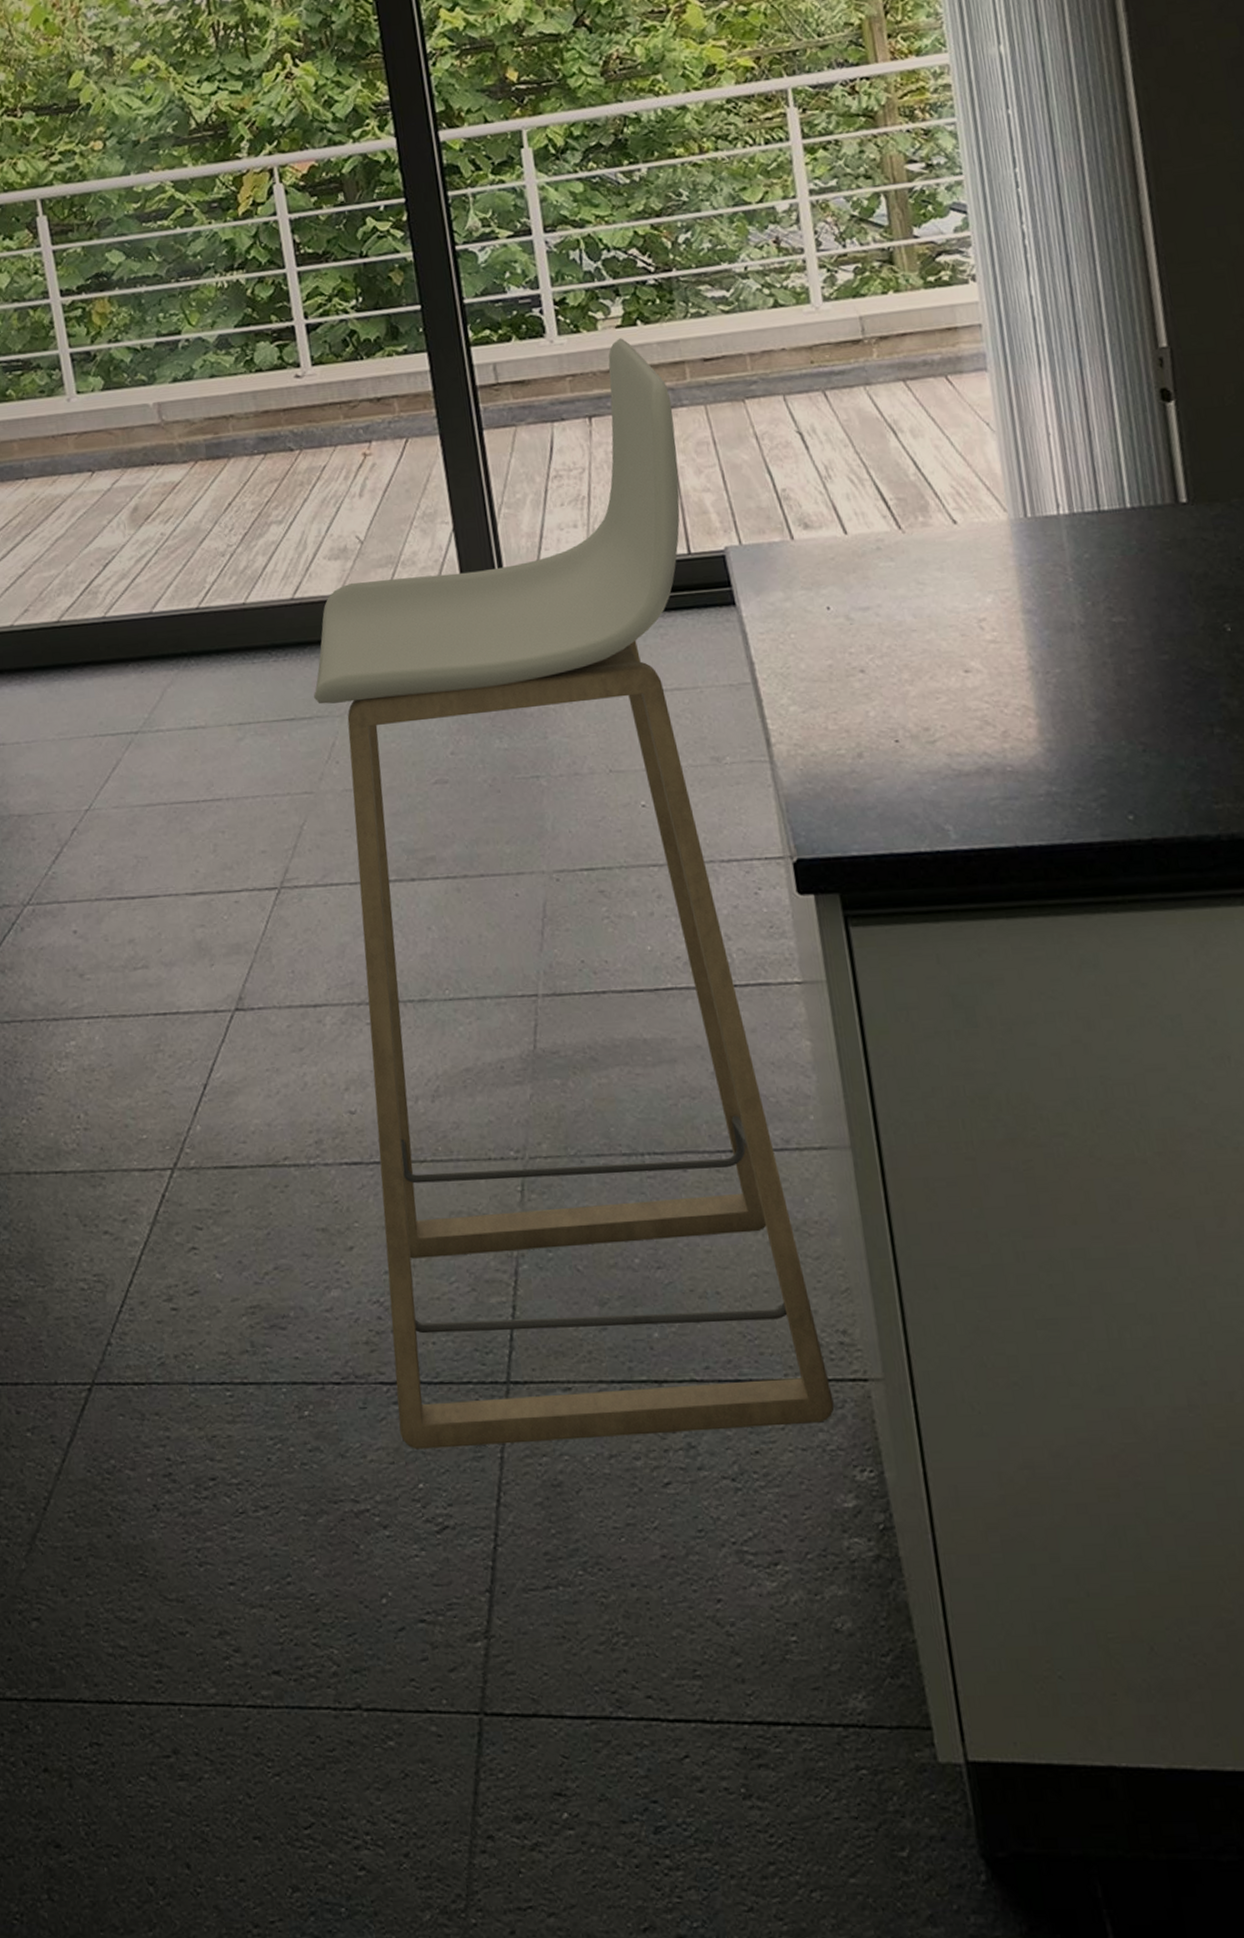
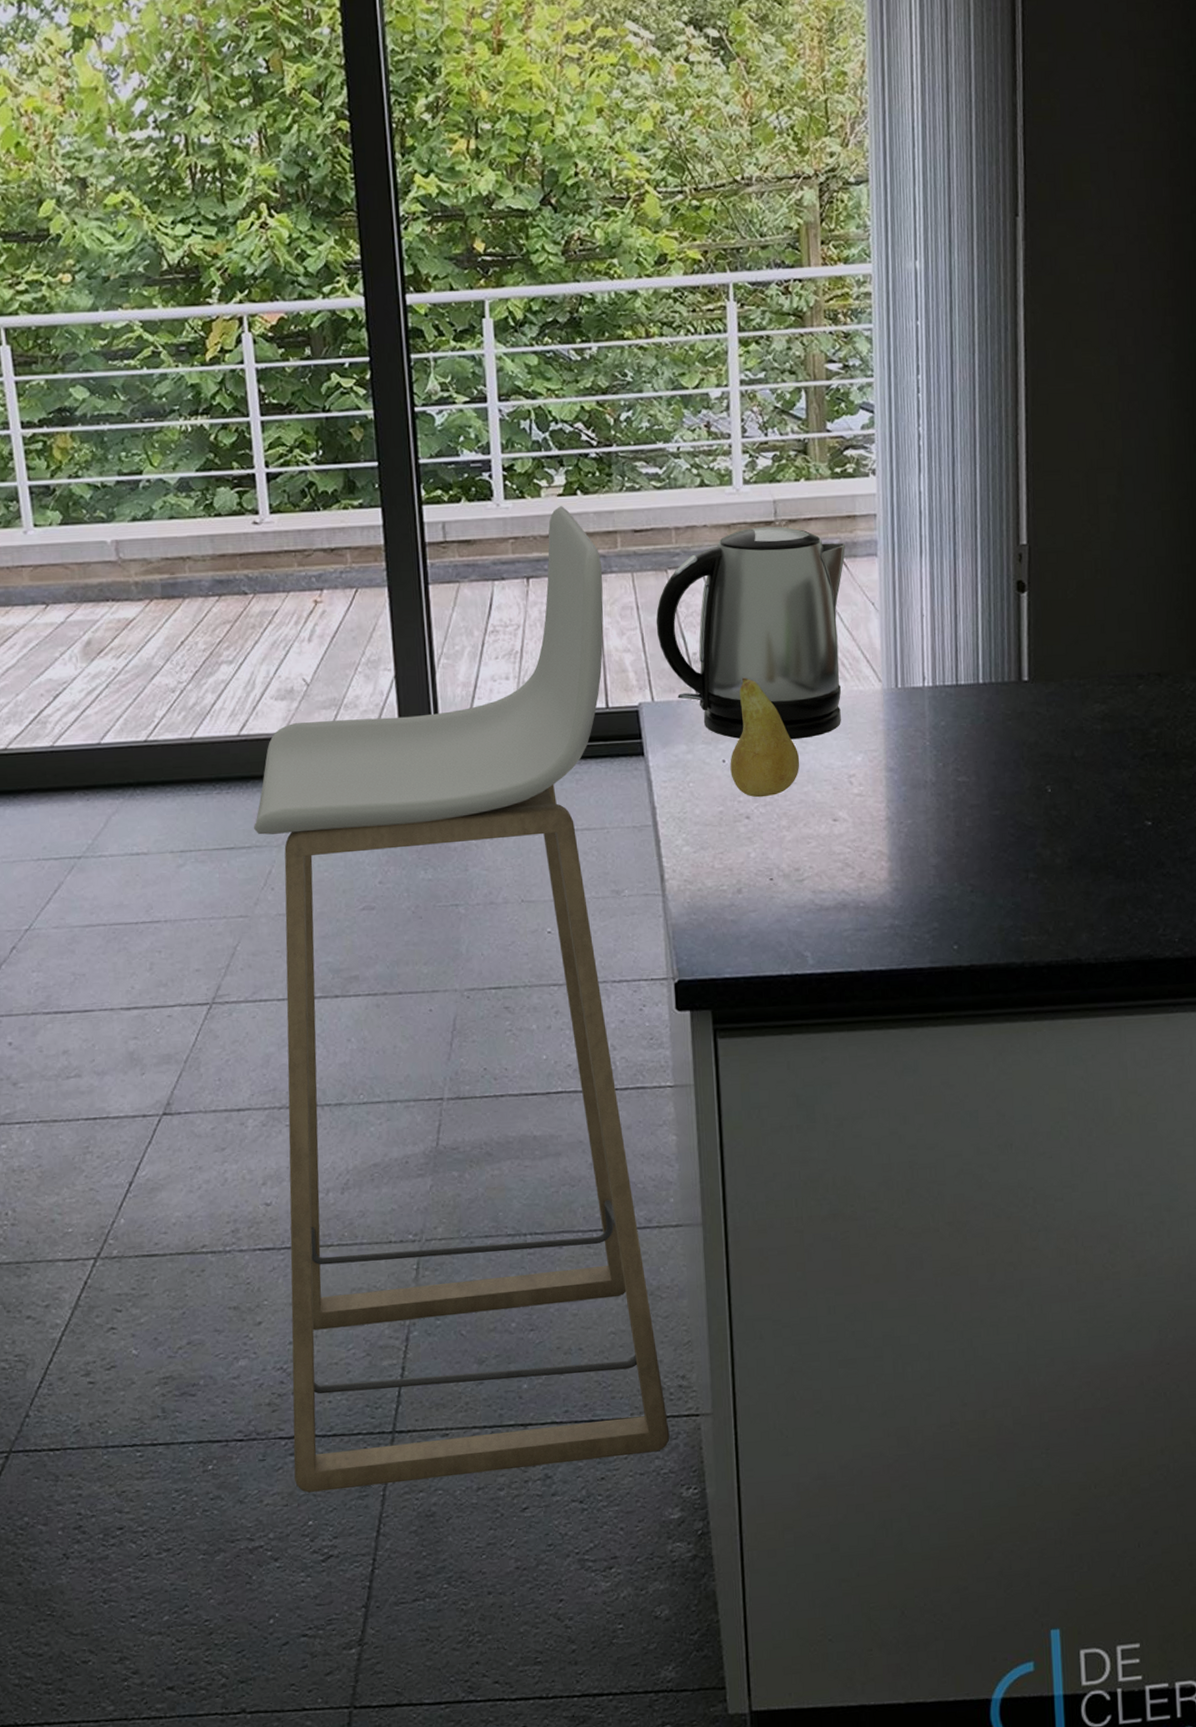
kettle: none [736,345,963,583] -> present [656,526,845,740]
fruit: none [835,513,919,648] -> present [730,677,800,798]

